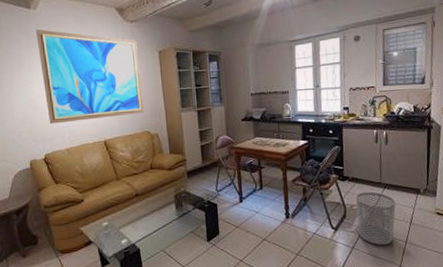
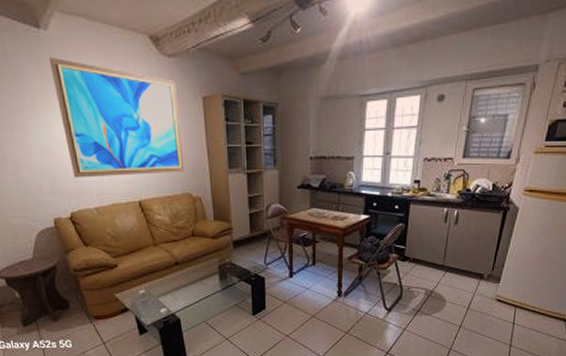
waste bin: present [355,191,396,245] -> none [412,274,456,328]

